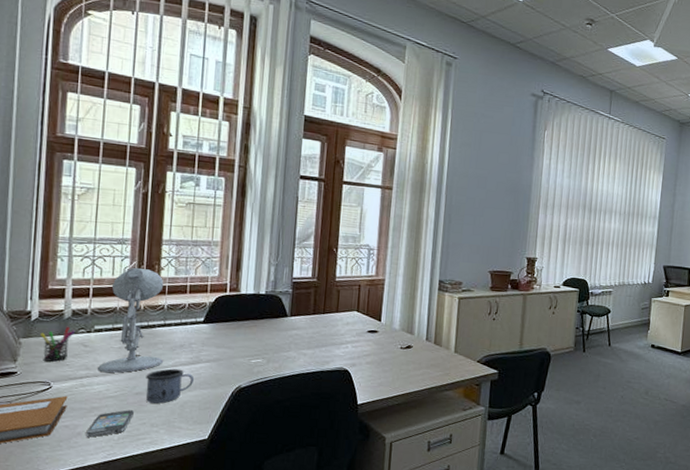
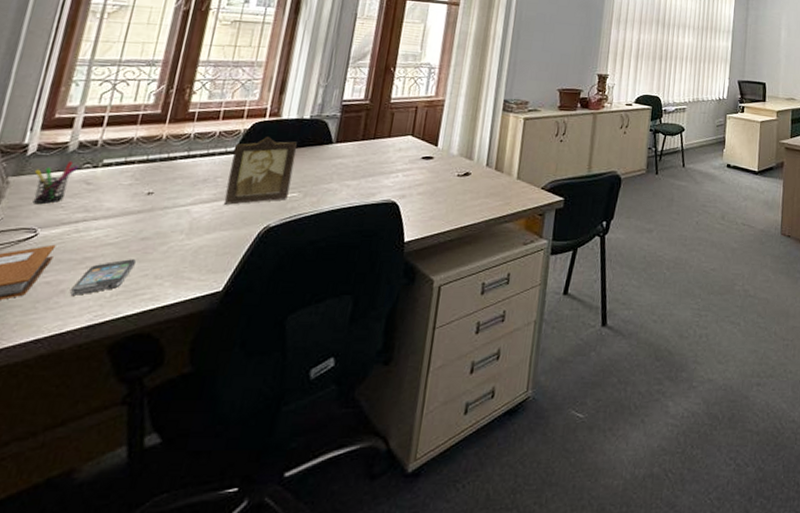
desk lamp: present [98,268,164,373] -> none [99,92,194,215]
mug: present [146,368,194,404] -> none [153,207,215,250]
photo frame: none [200,308,257,368] -> present [223,136,298,205]

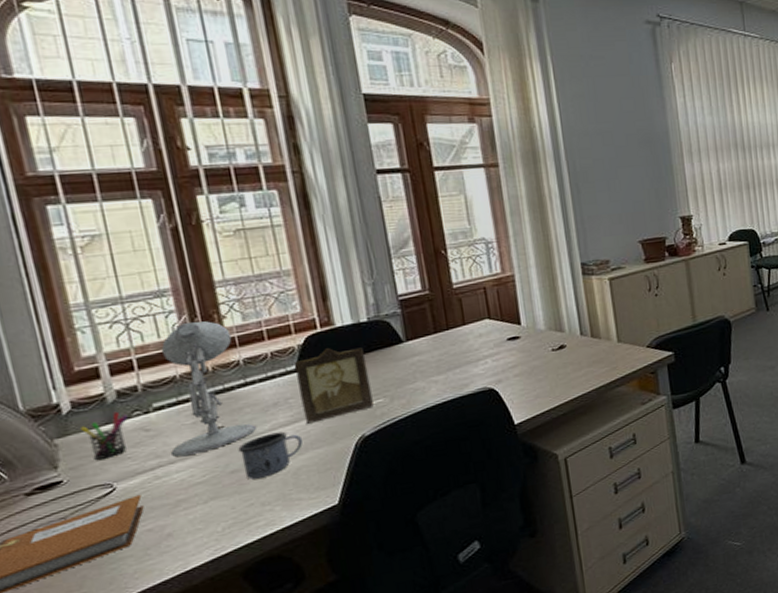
smartphone: present [70,259,136,295] -> none [178,492,235,537]
desk lamp: none [99,92,194,215] -> present [161,321,256,457]
mug: none [153,207,215,250] -> present [238,431,303,479]

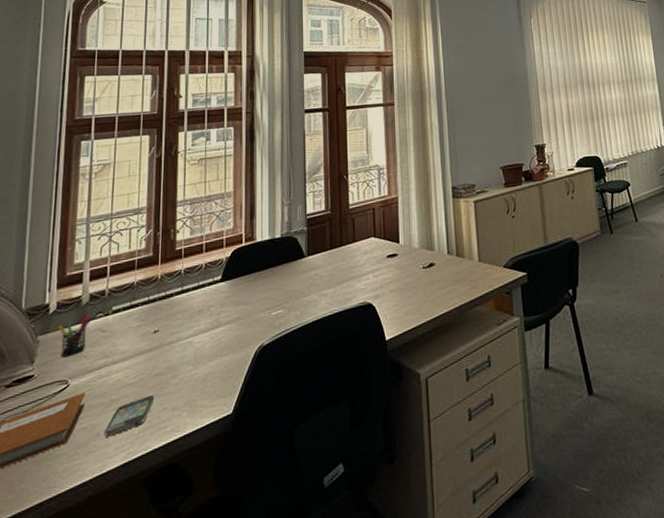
desk lamp: present [161,321,256,457] -> none [116,235,182,358]
smartphone: none [178,492,235,537] -> present [105,395,154,437]
mug: present [238,431,303,479] -> none [165,338,214,383]
photo frame: present [293,347,374,424] -> none [220,260,275,331]

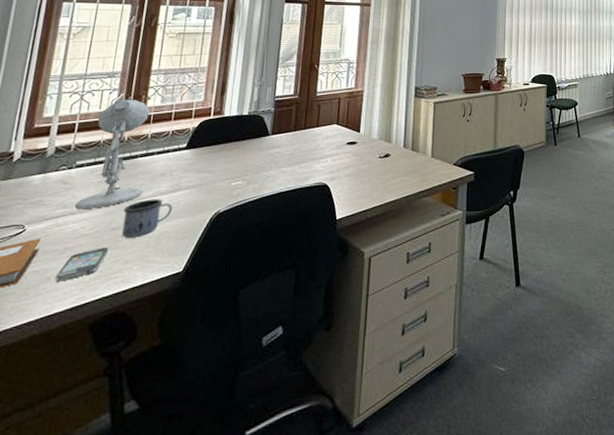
pen holder: present [57,312,92,357] -> none [20,164,56,203]
desk lamp: none [116,235,182,358] -> present [75,100,150,210]
mug: none [165,338,214,383] -> present [122,199,172,238]

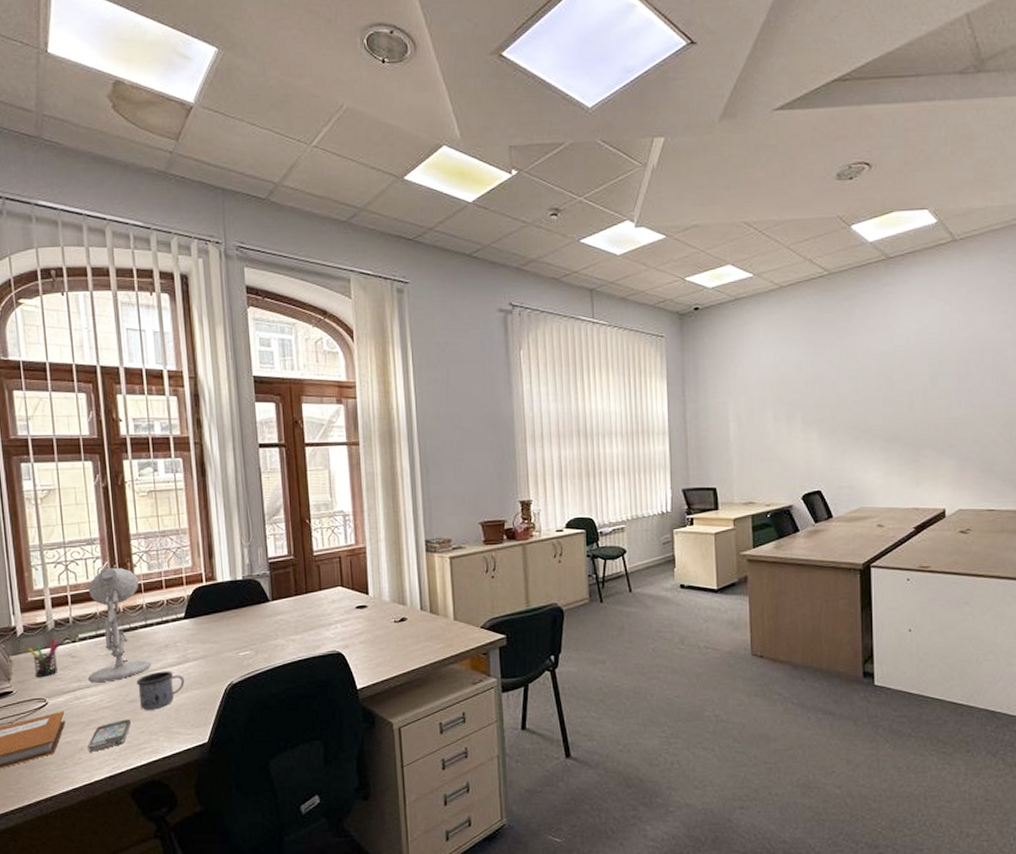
pen holder: none [20,164,56,203] -> present [27,638,60,677]

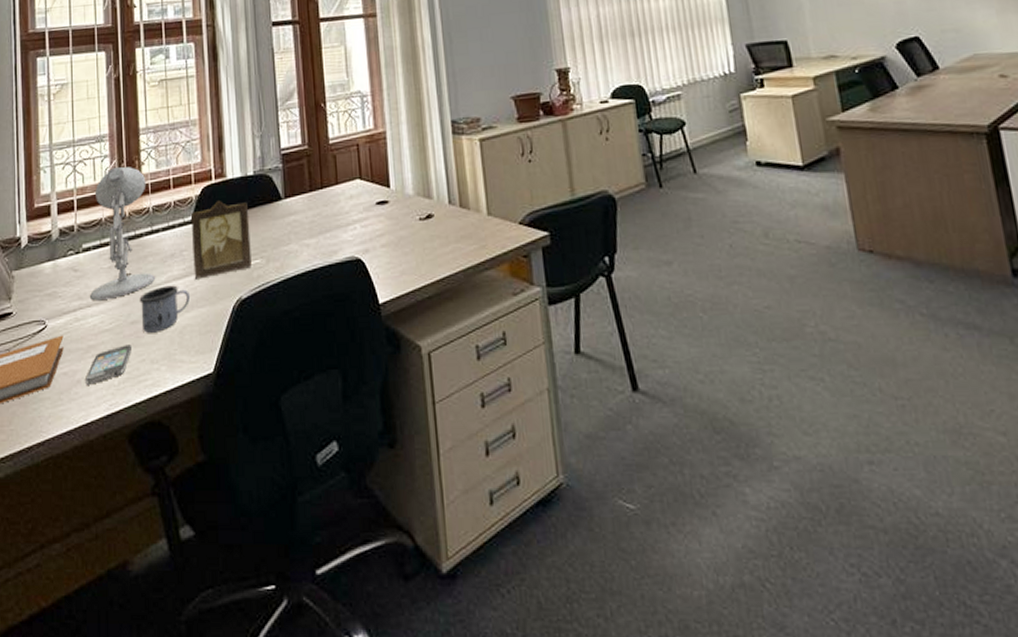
pen holder: present [27,638,60,677] -> none [30,249,63,295]
photo frame: none [183,599,242,666] -> present [190,199,252,279]

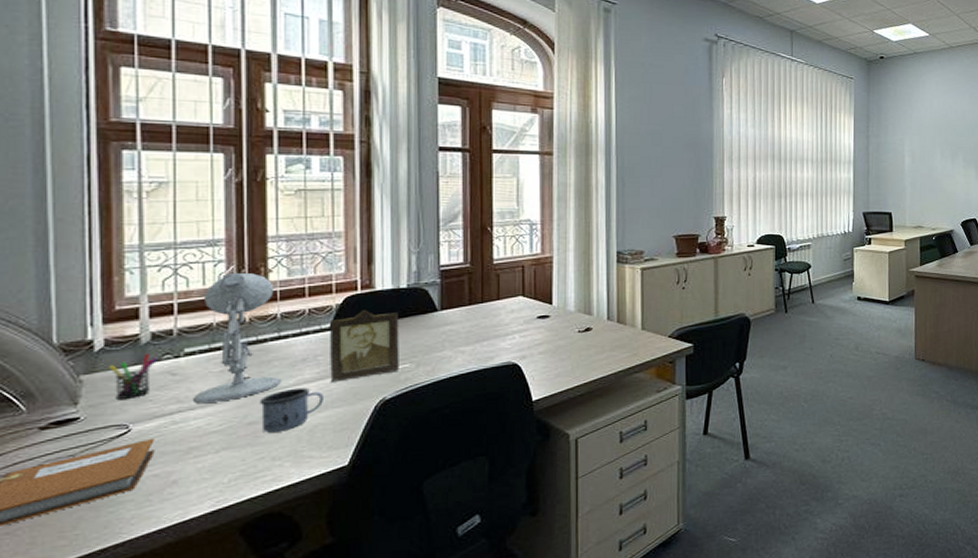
pen holder: none [30,249,63,295] -> present [108,353,157,399]
smartphone: present [85,344,131,385] -> none [184,444,247,485]

